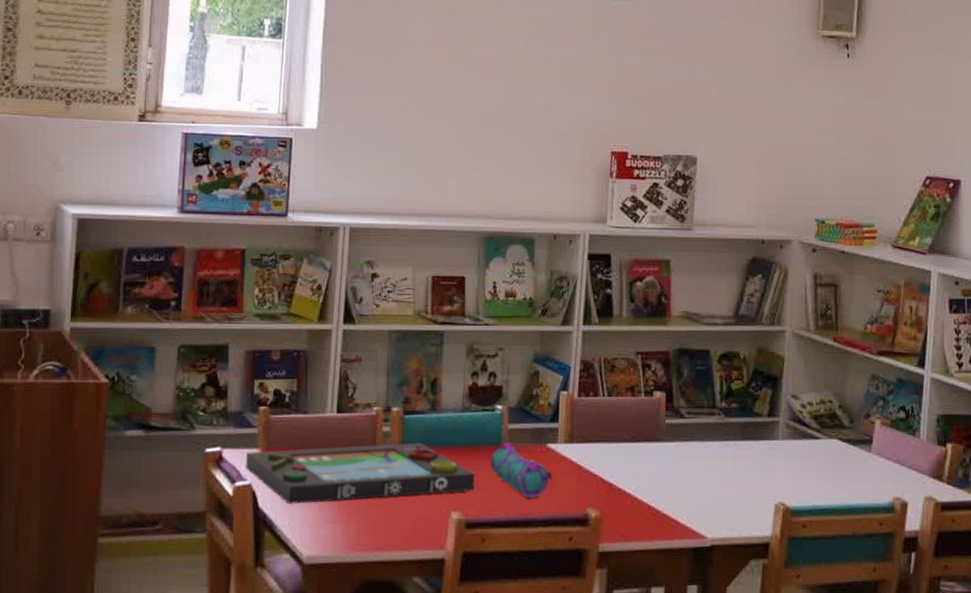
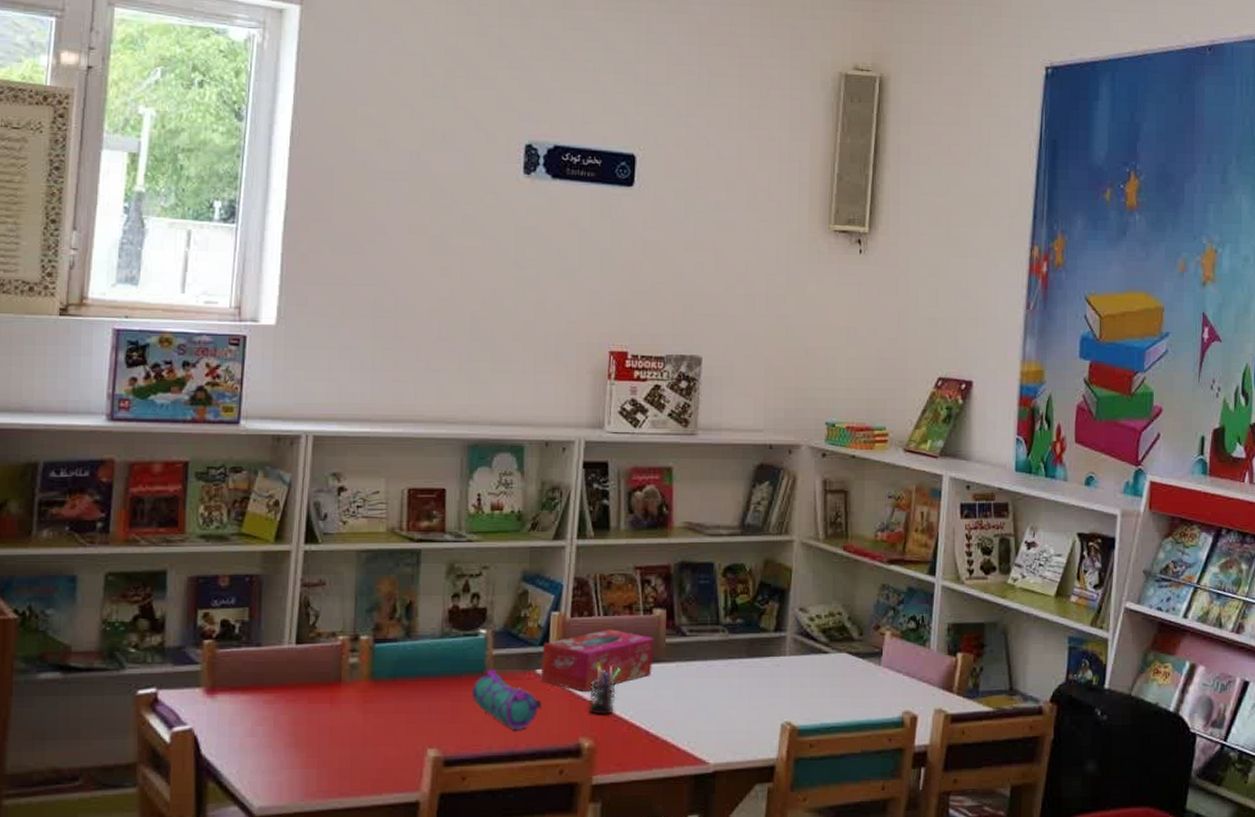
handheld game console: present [245,442,475,504] -> none [185,674,454,749]
tissue box: none [551,409,654,466] -> present [540,629,654,692]
pen holder: none [594,439,625,488] -> present [588,662,622,715]

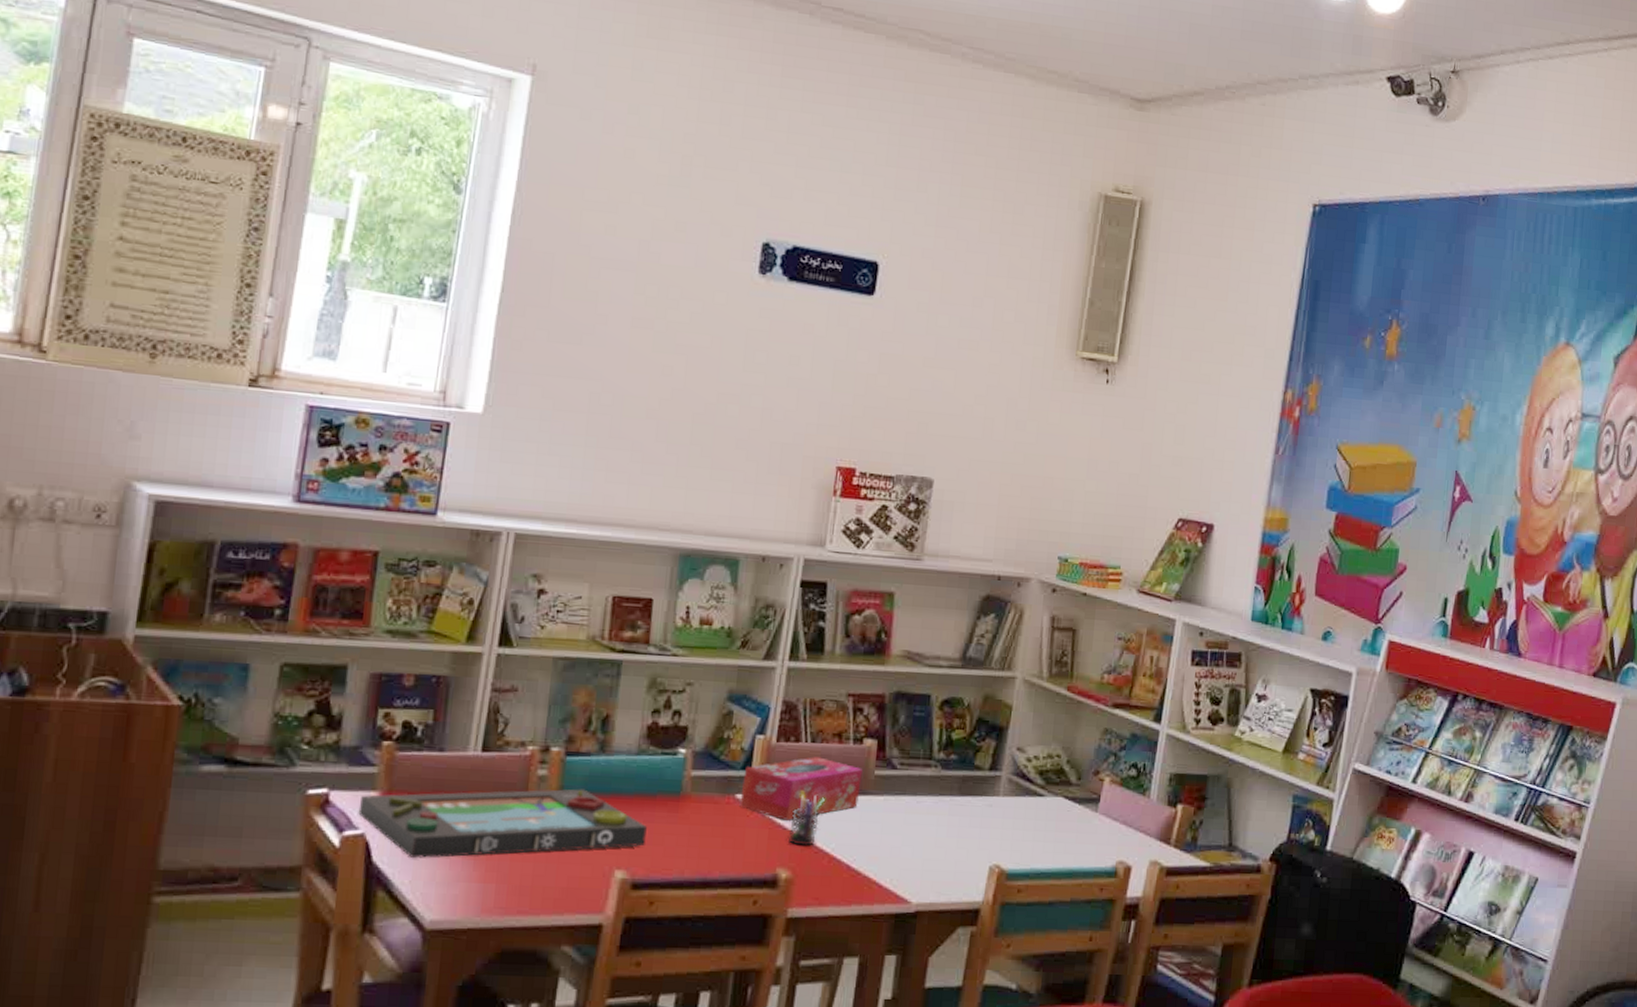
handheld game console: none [185,674,454,749] -> present [358,789,647,858]
pencil case: present [472,670,542,731] -> none [666,791,740,857]

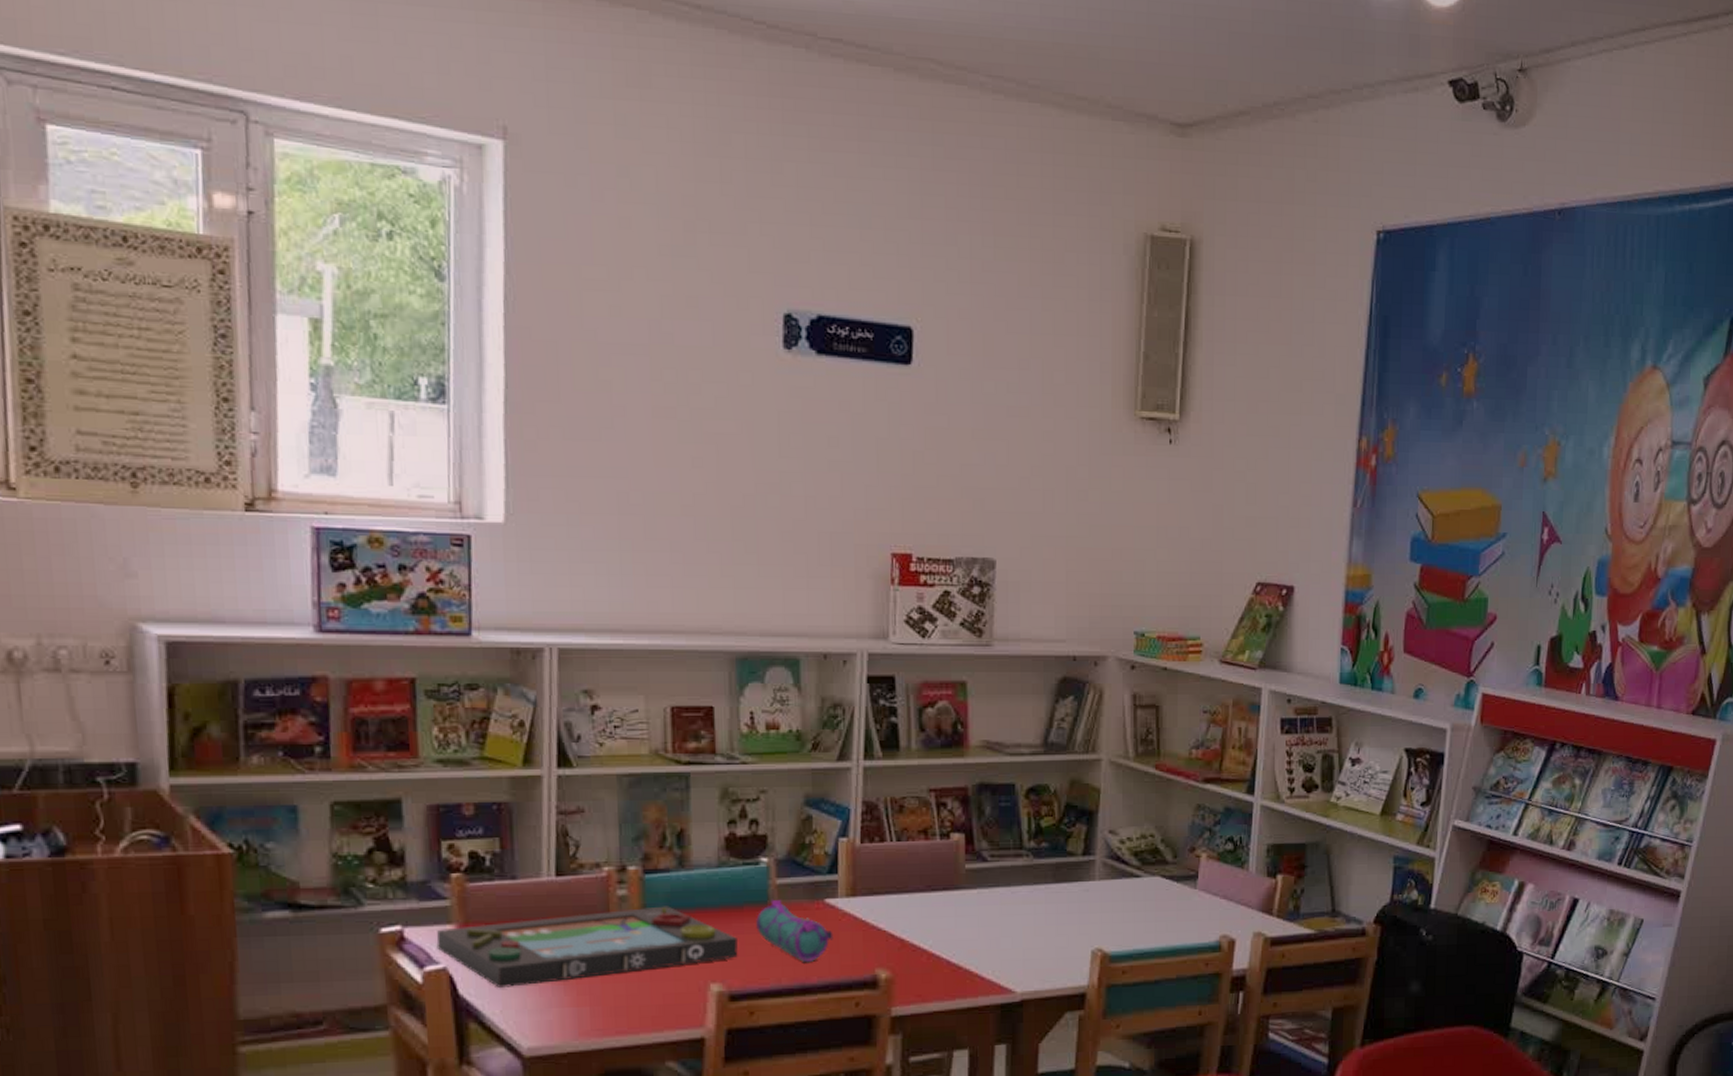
pencil case: none [666,791,740,857] -> present [756,900,834,963]
tissue box: present [739,757,863,821] -> none [830,855,953,921]
pen holder: present [788,791,826,846] -> none [883,890,918,945]

